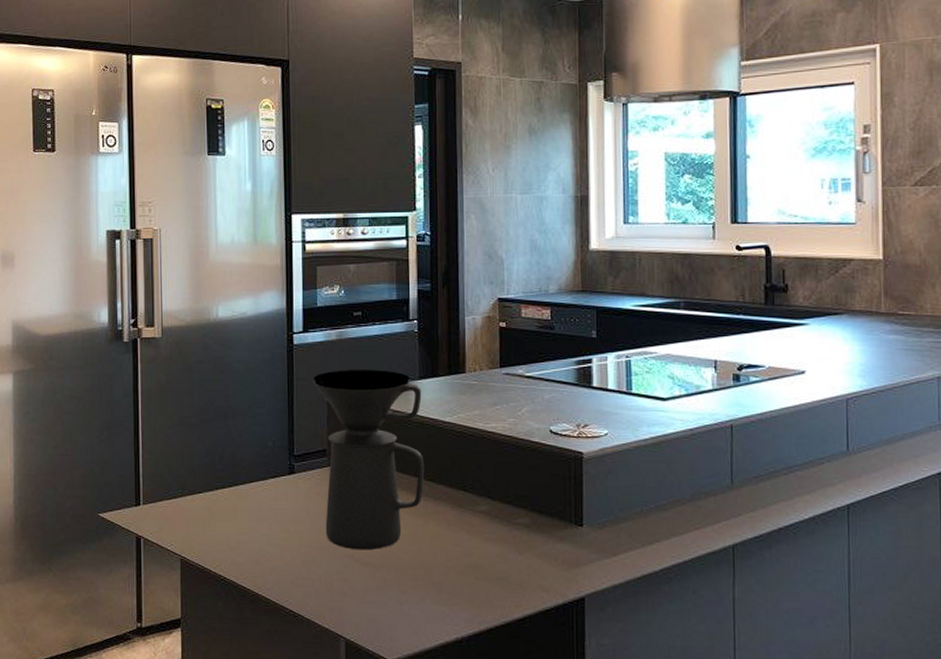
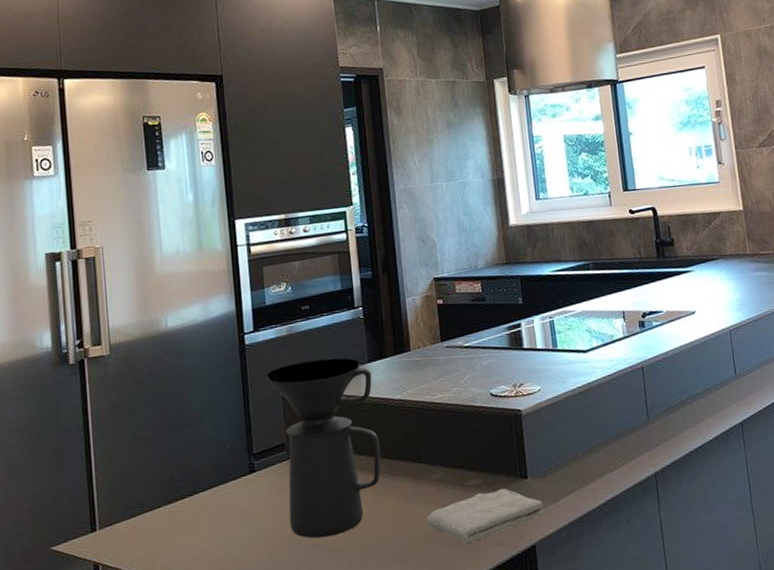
washcloth: none [467,533,598,582] -> present [426,489,544,543]

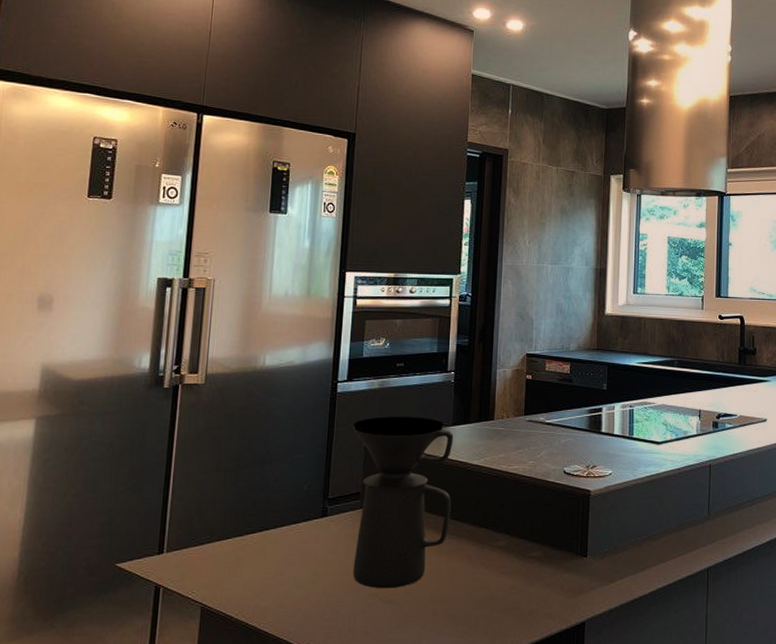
washcloth: present [426,489,544,543] -> none [484,564,598,612]

